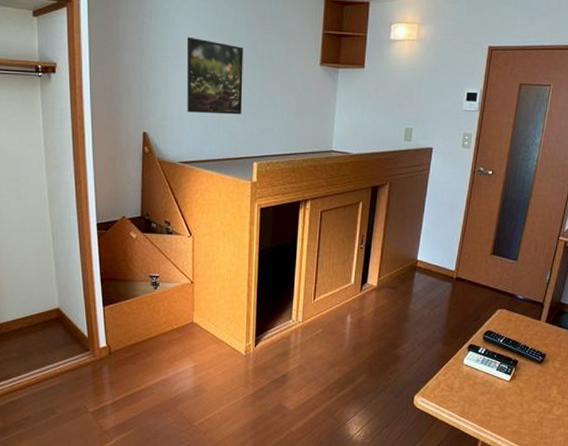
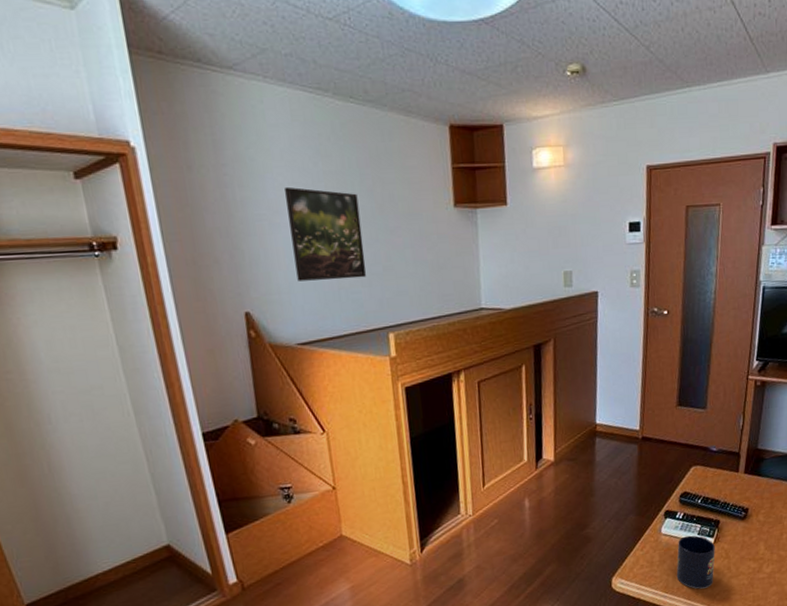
mug: none [472,370,511,419] -> present [676,535,715,589]

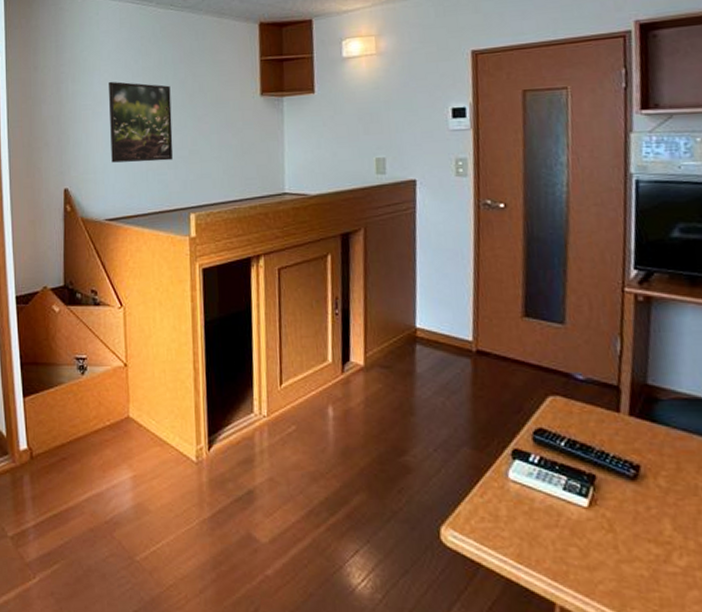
mug: present [676,535,715,589] -> none [533,488,593,569]

